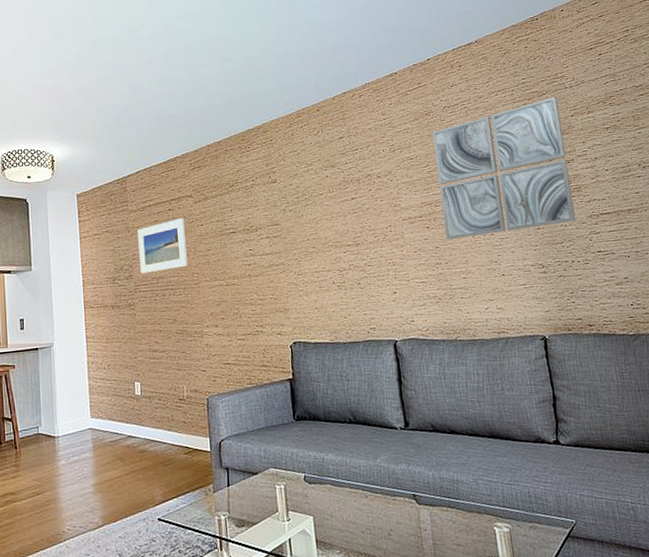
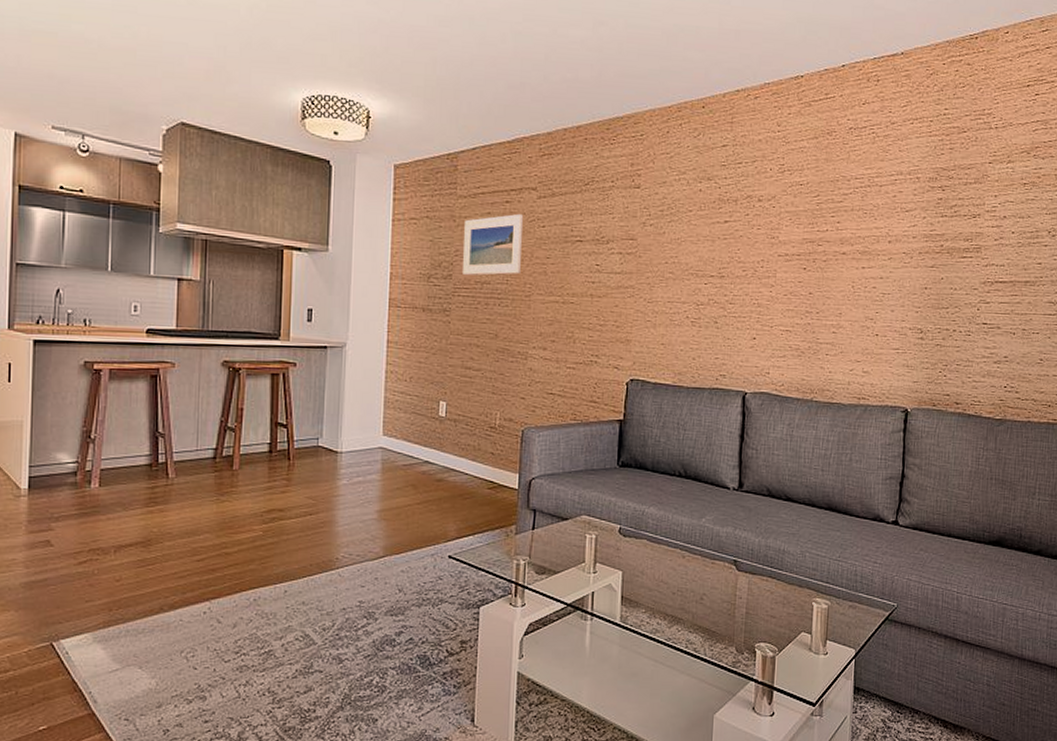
wall art: present [432,96,577,240] -> none [822,136,978,287]

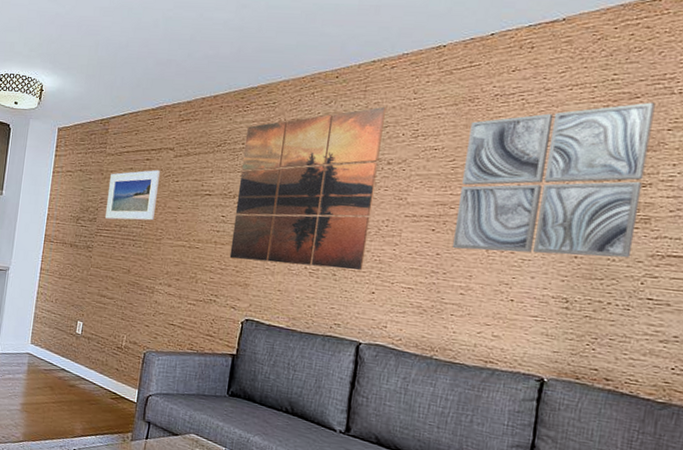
wall art: none [608,139,752,316] -> present [229,106,386,271]
wall art: none [822,136,978,287] -> present [451,102,655,258]

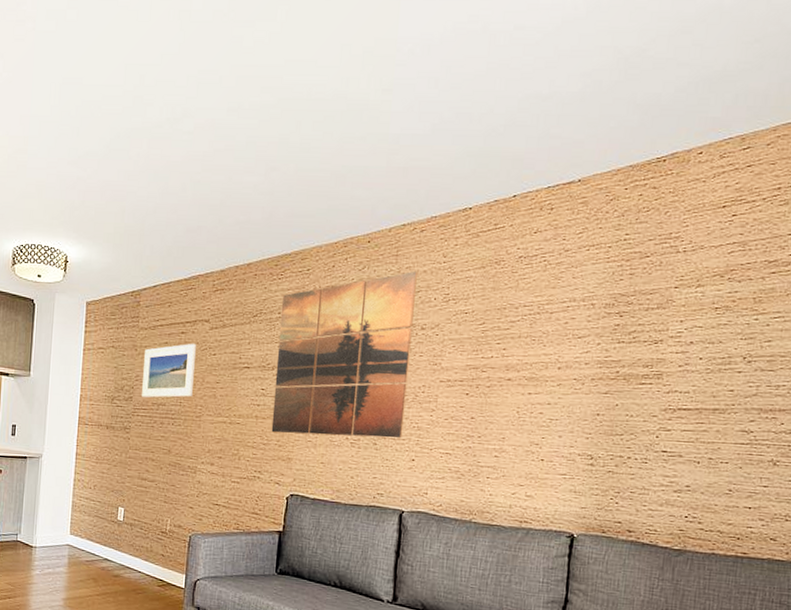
wall art: present [451,102,655,258] -> none [485,261,663,413]

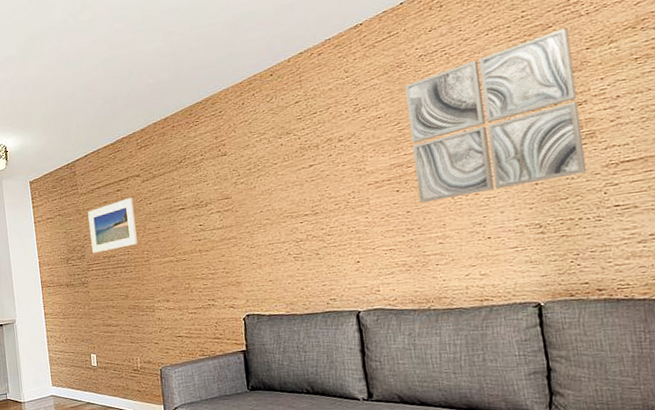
wall art: present [271,270,417,438] -> none [202,90,343,262]
wall art: none [485,261,663,413] -> present [405,28,588,204]

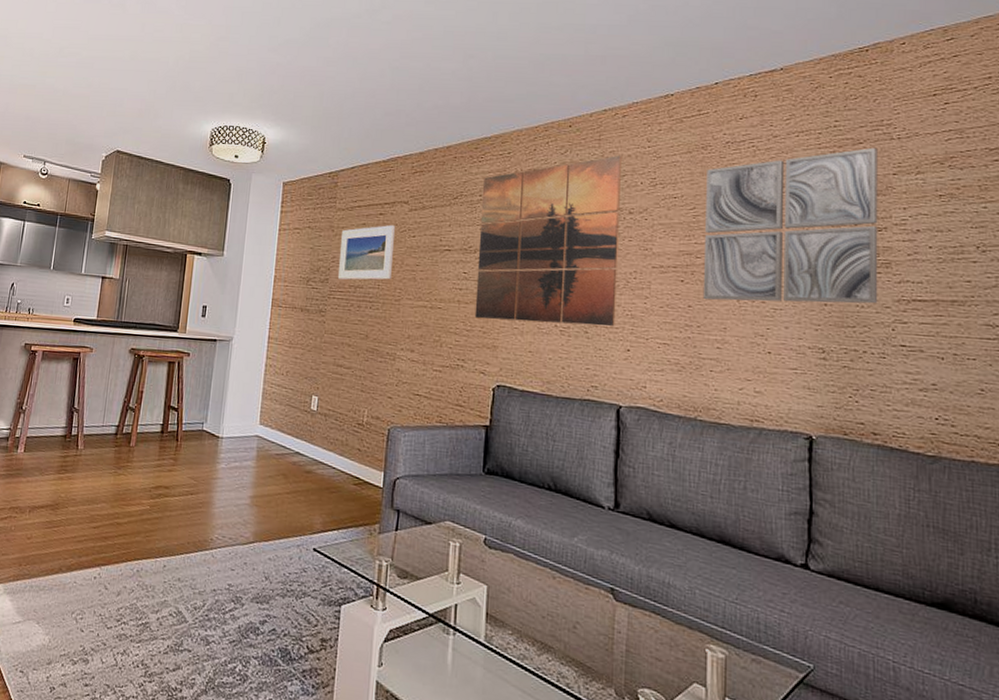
wall art: none [202,90,343,262] -> present [474,155,621,327]

